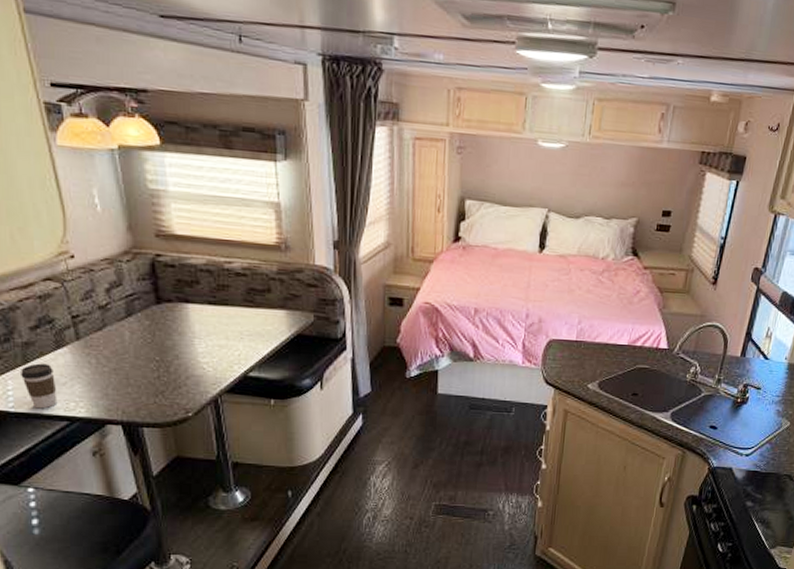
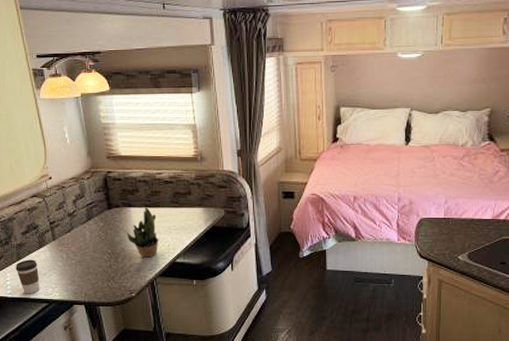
succulent plant: none [182,304,227,369] -> present [126,207,159,258]

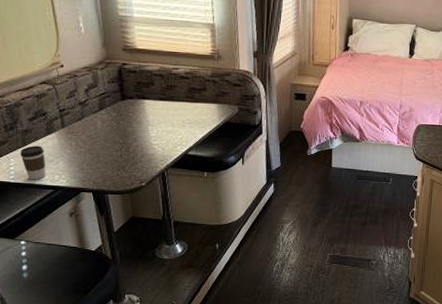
succulent plant: present [126,207,159,258] -> none [139,100,172,149]

